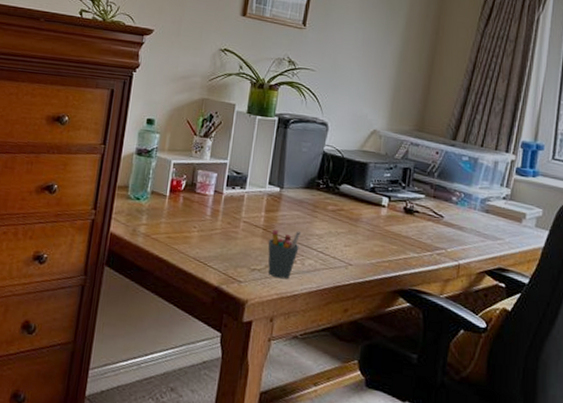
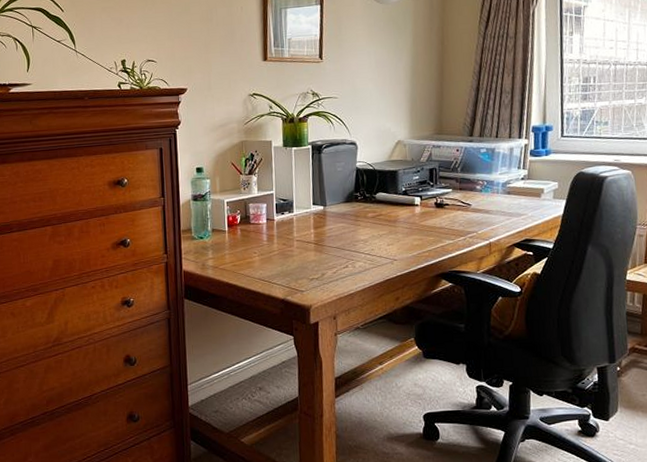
pen holder: present [267,230,302,279] -> none [320,239,349,283]

